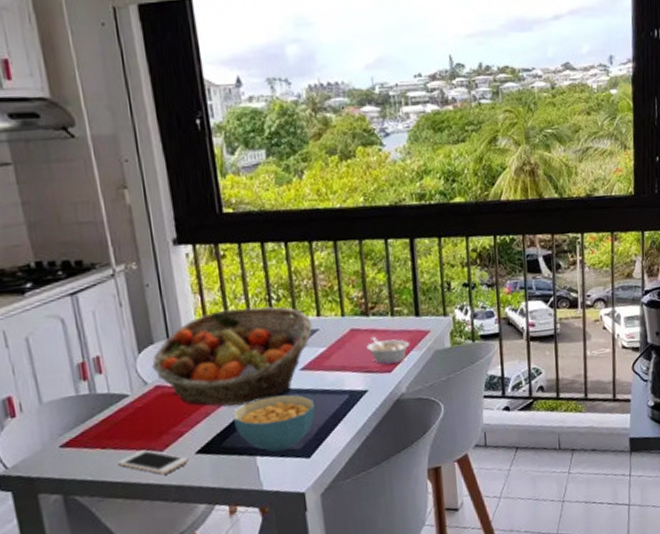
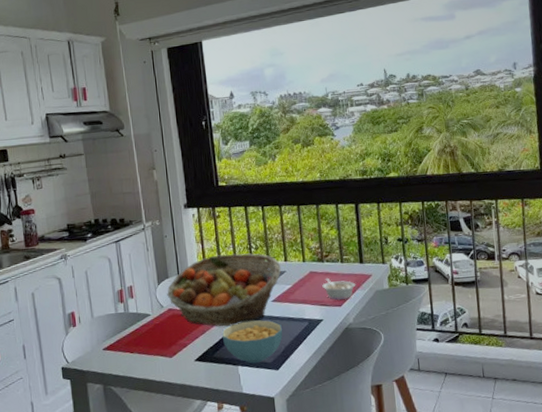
cell phone: present [117,450,189,475] -> none [140,355,190,375]

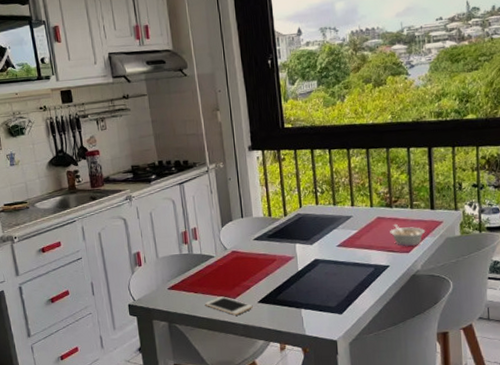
cell phone: none [140,355,190,375] -> present [204,296,253,316]
fruit basket: present [167,253,281,327] -> none [230,197,347,270]
cereal bowl: present [222,320,283,364] -> none [285,264,348,307]

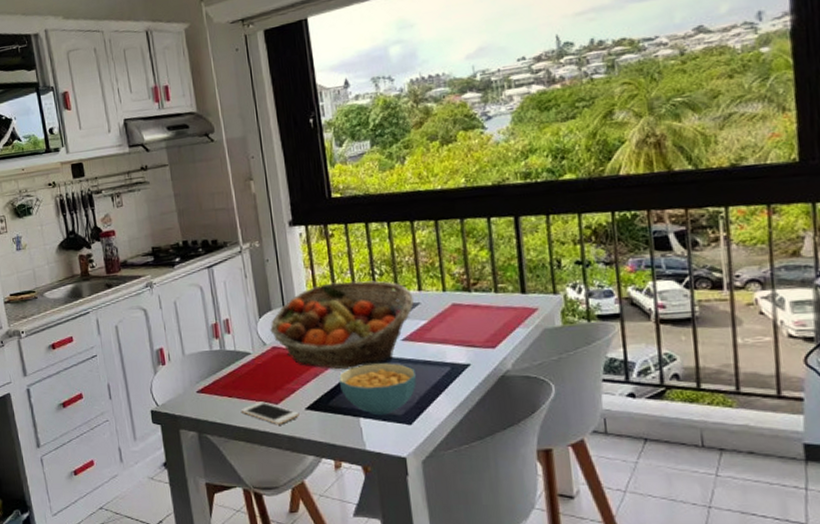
fruit basket: none [230,197,347,270] -> present [270,280,414,370]
cereal bowl: none [285,264,348,307] -> present [338,363,417,416]
legume: present [390,224,425,247] -> none [469,312,515,341]

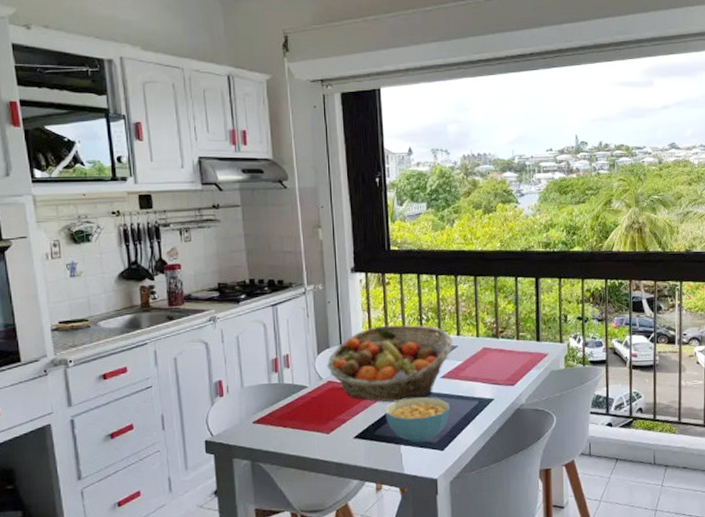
cell phone: present [241,401,300,425] -> none [294,431,348,453]

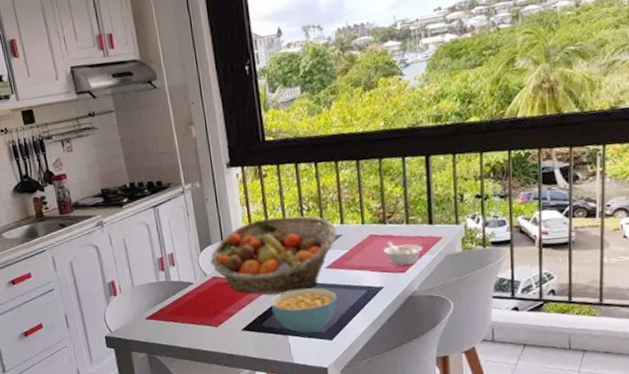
legume: none [495,356,530,380] -> present [383,242,422,266]

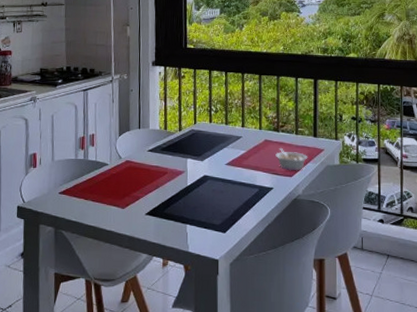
fruit basket: present [210,215,337,295] -> none [126,113,237,184]
cereal bowl: present [270,288,338,334] -> none [174,181,234,224]

